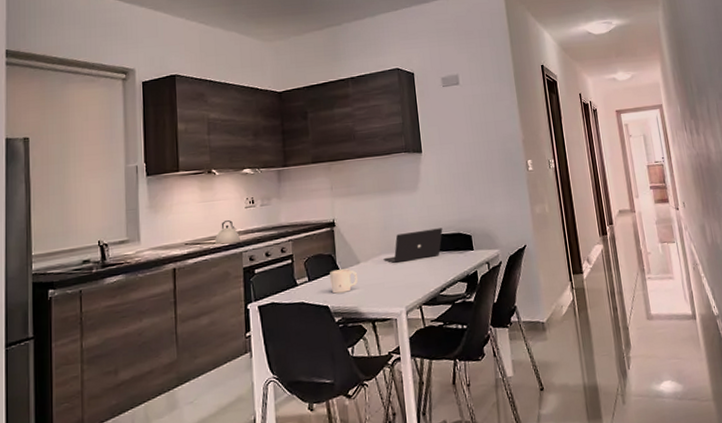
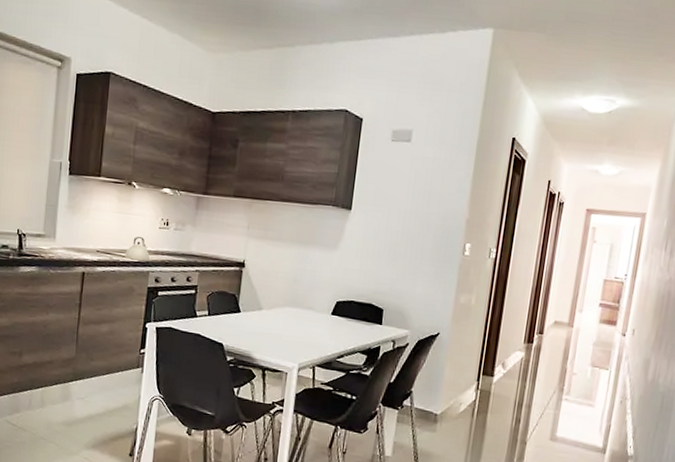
mug: present [330,268,358,294] -> none [228,310,258,335]
laptop: present [383,228,443,264] -> none [286,290,355,322]

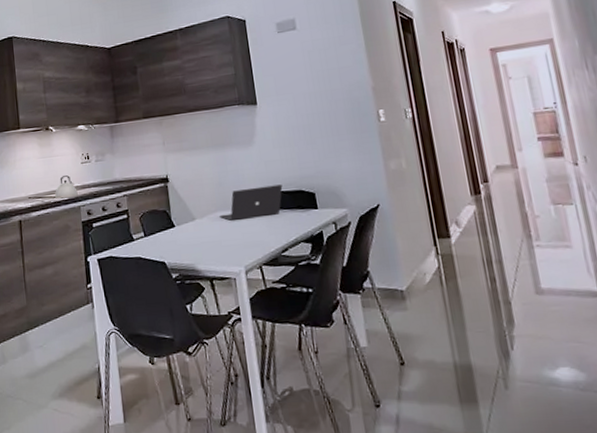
laptop: none [286,290,355,322] -> present [219,184,283,222]

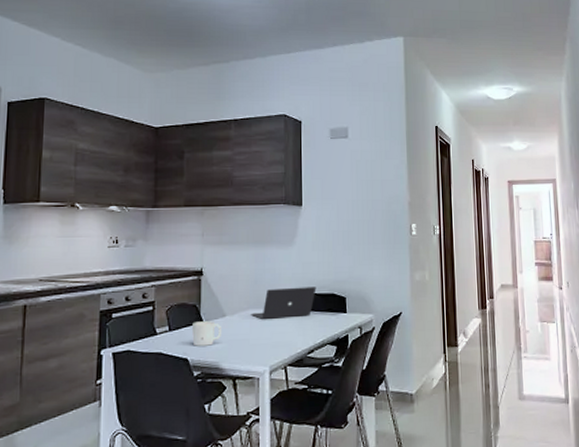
kettle: present [54,175,79,199] -> none [71,259,101,284]
mug: none [165,225,194,250] -> present [192,321,222,346]

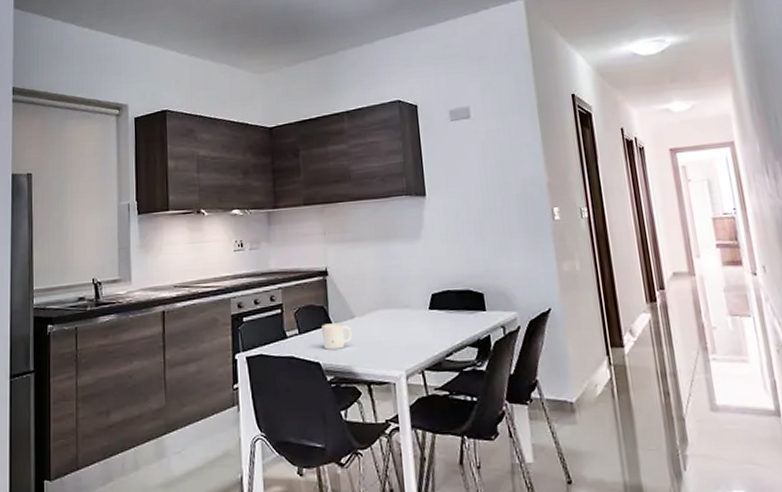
laptop: present [251,287,316,320] -> none [381,283,450,321]

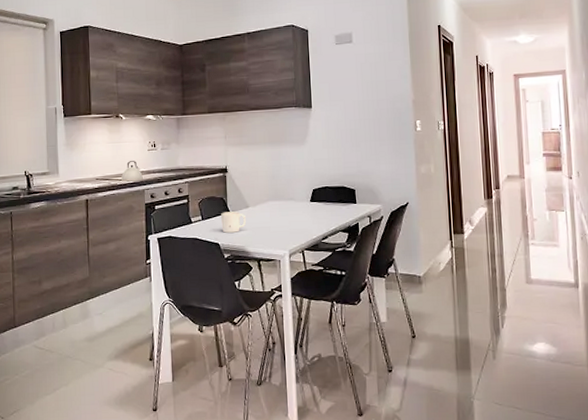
kettle: none [202,264,230,289] -> present [120,161,144,182]

